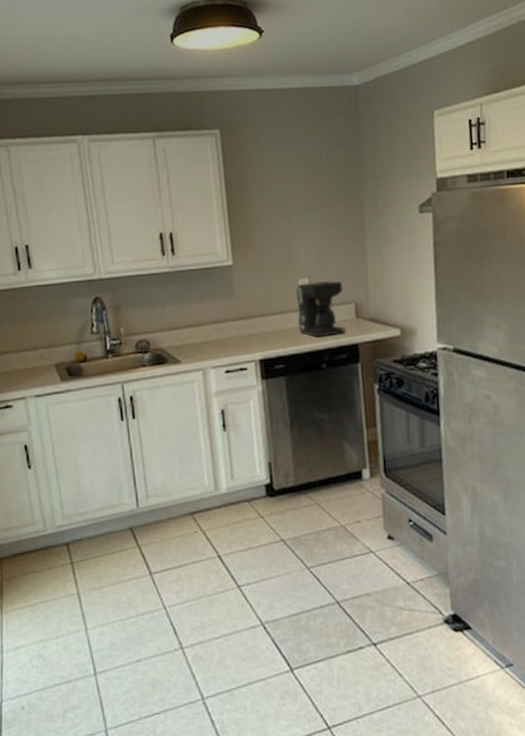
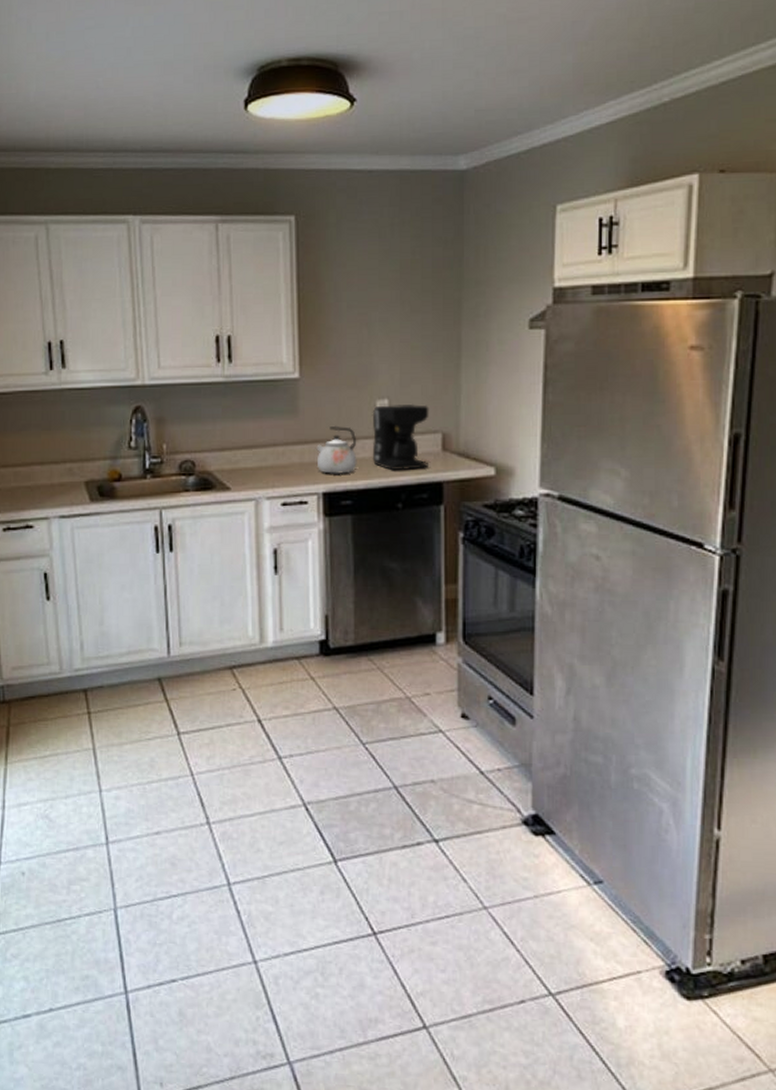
kettle: none [251,302,286,344] -> present [316,425,357,475]

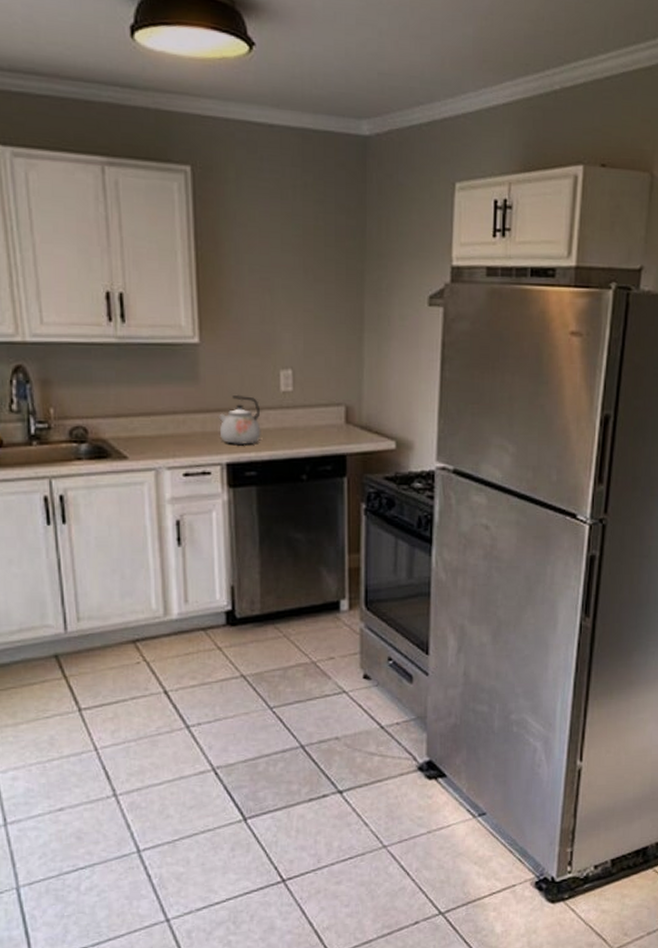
coffee maker: present [372,403,429,470] -> none [275,375,333,442]

